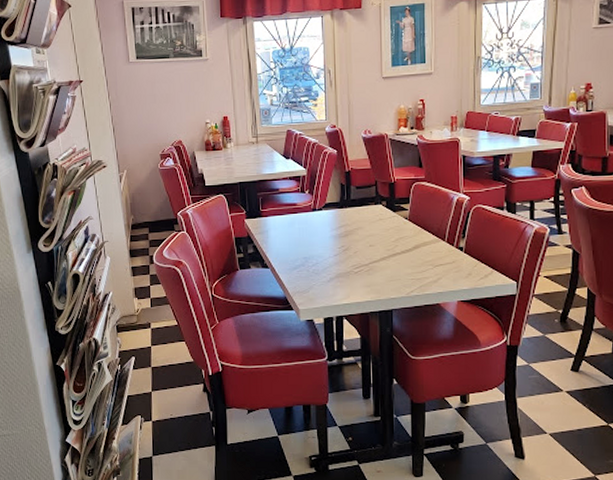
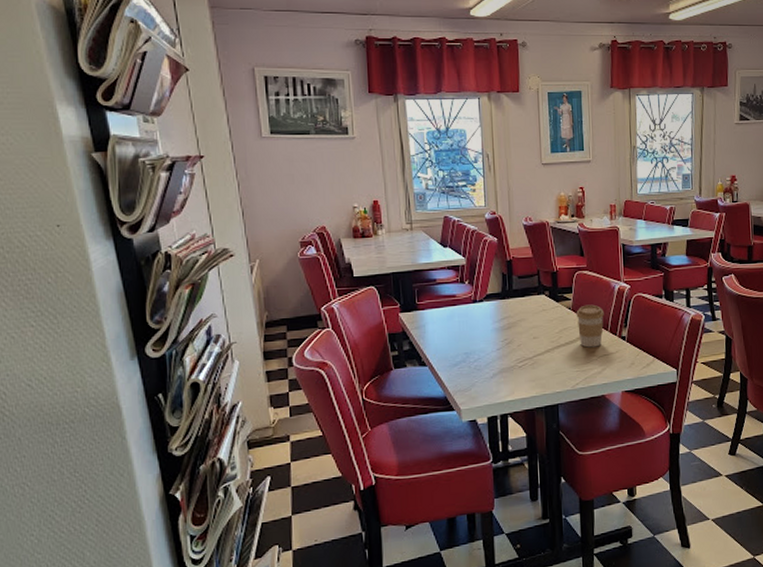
coffee cup: none [413,215,442,257] -> present [576,304,604,348]

